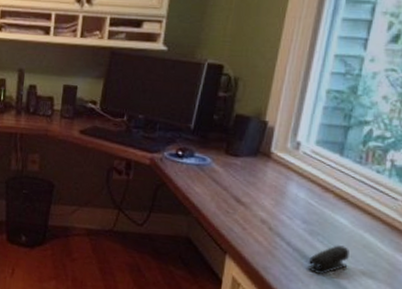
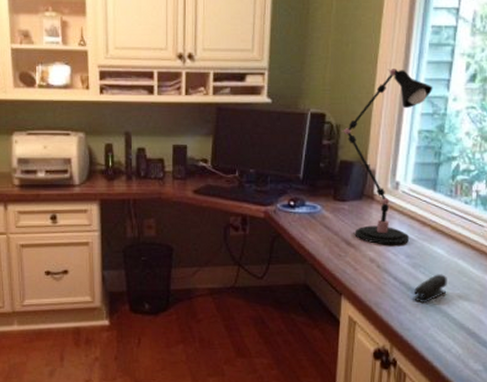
desk lamp: none [240,24,348,209] -> present [342,69,433,245]

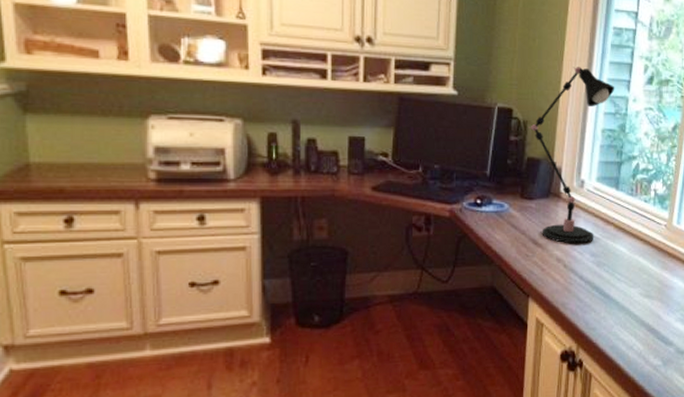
stapler: present [413,274,447,302] -> none [598,272,629,301]

